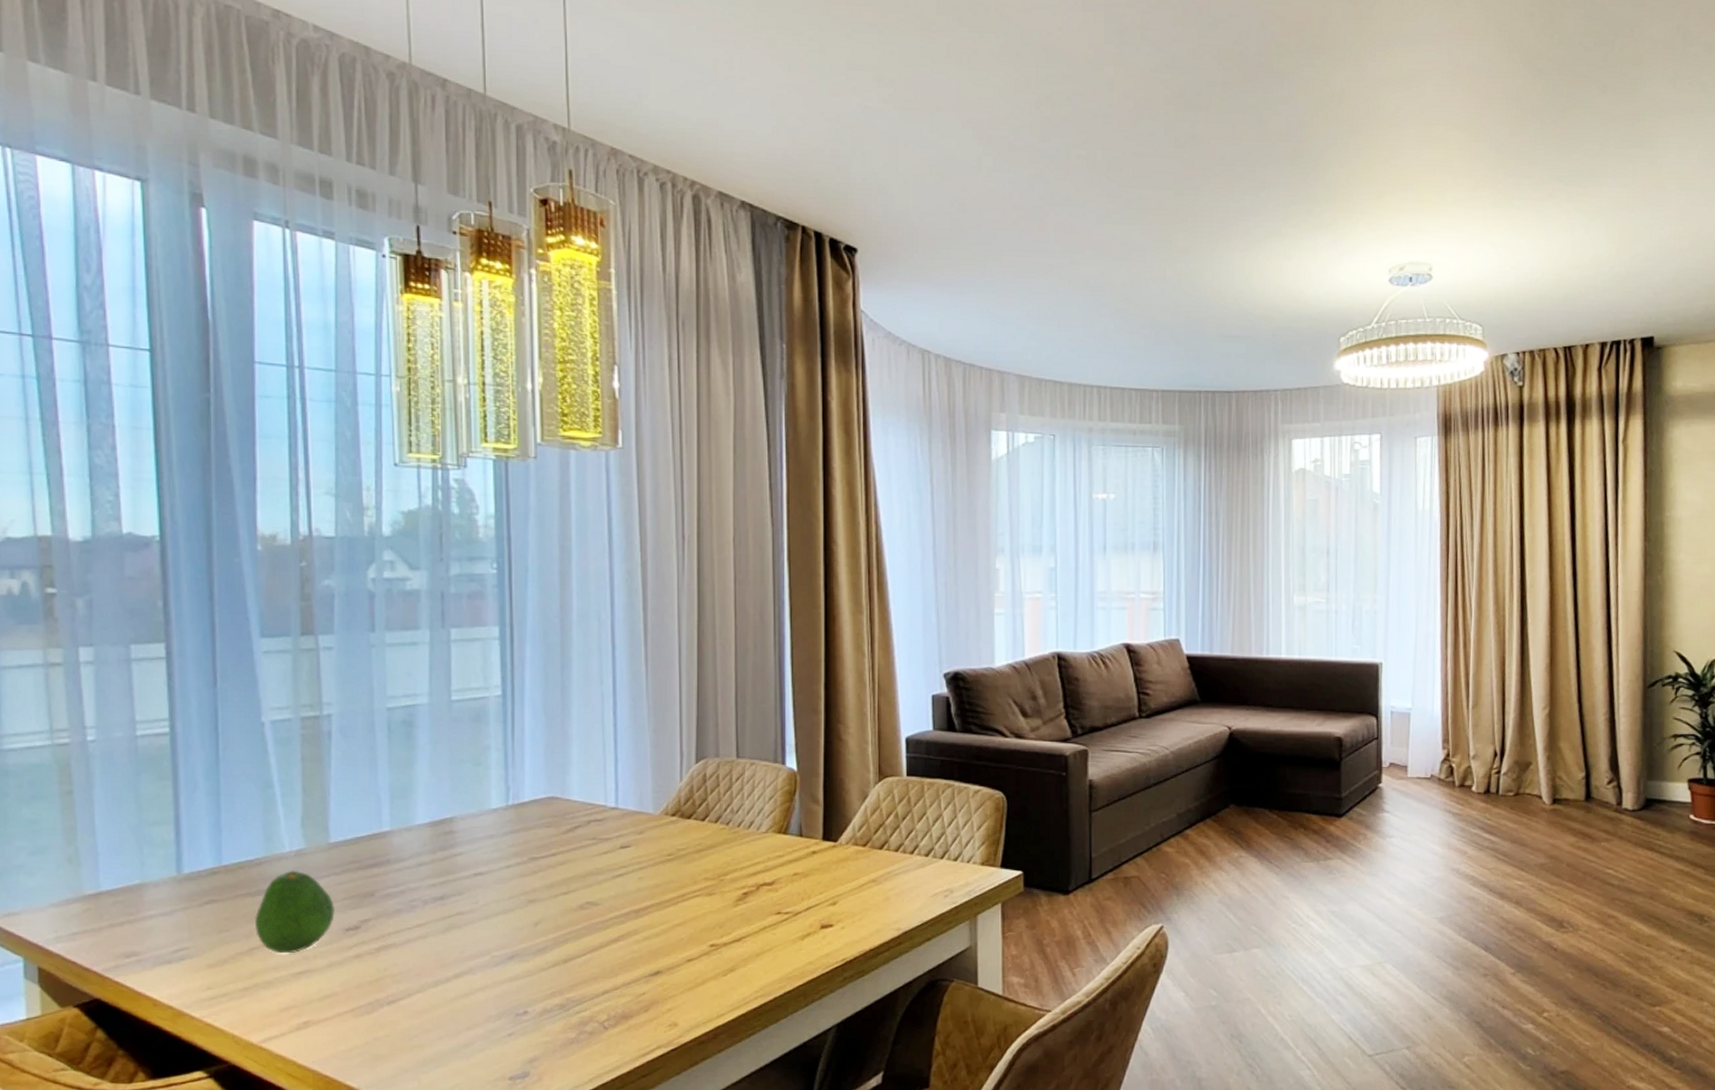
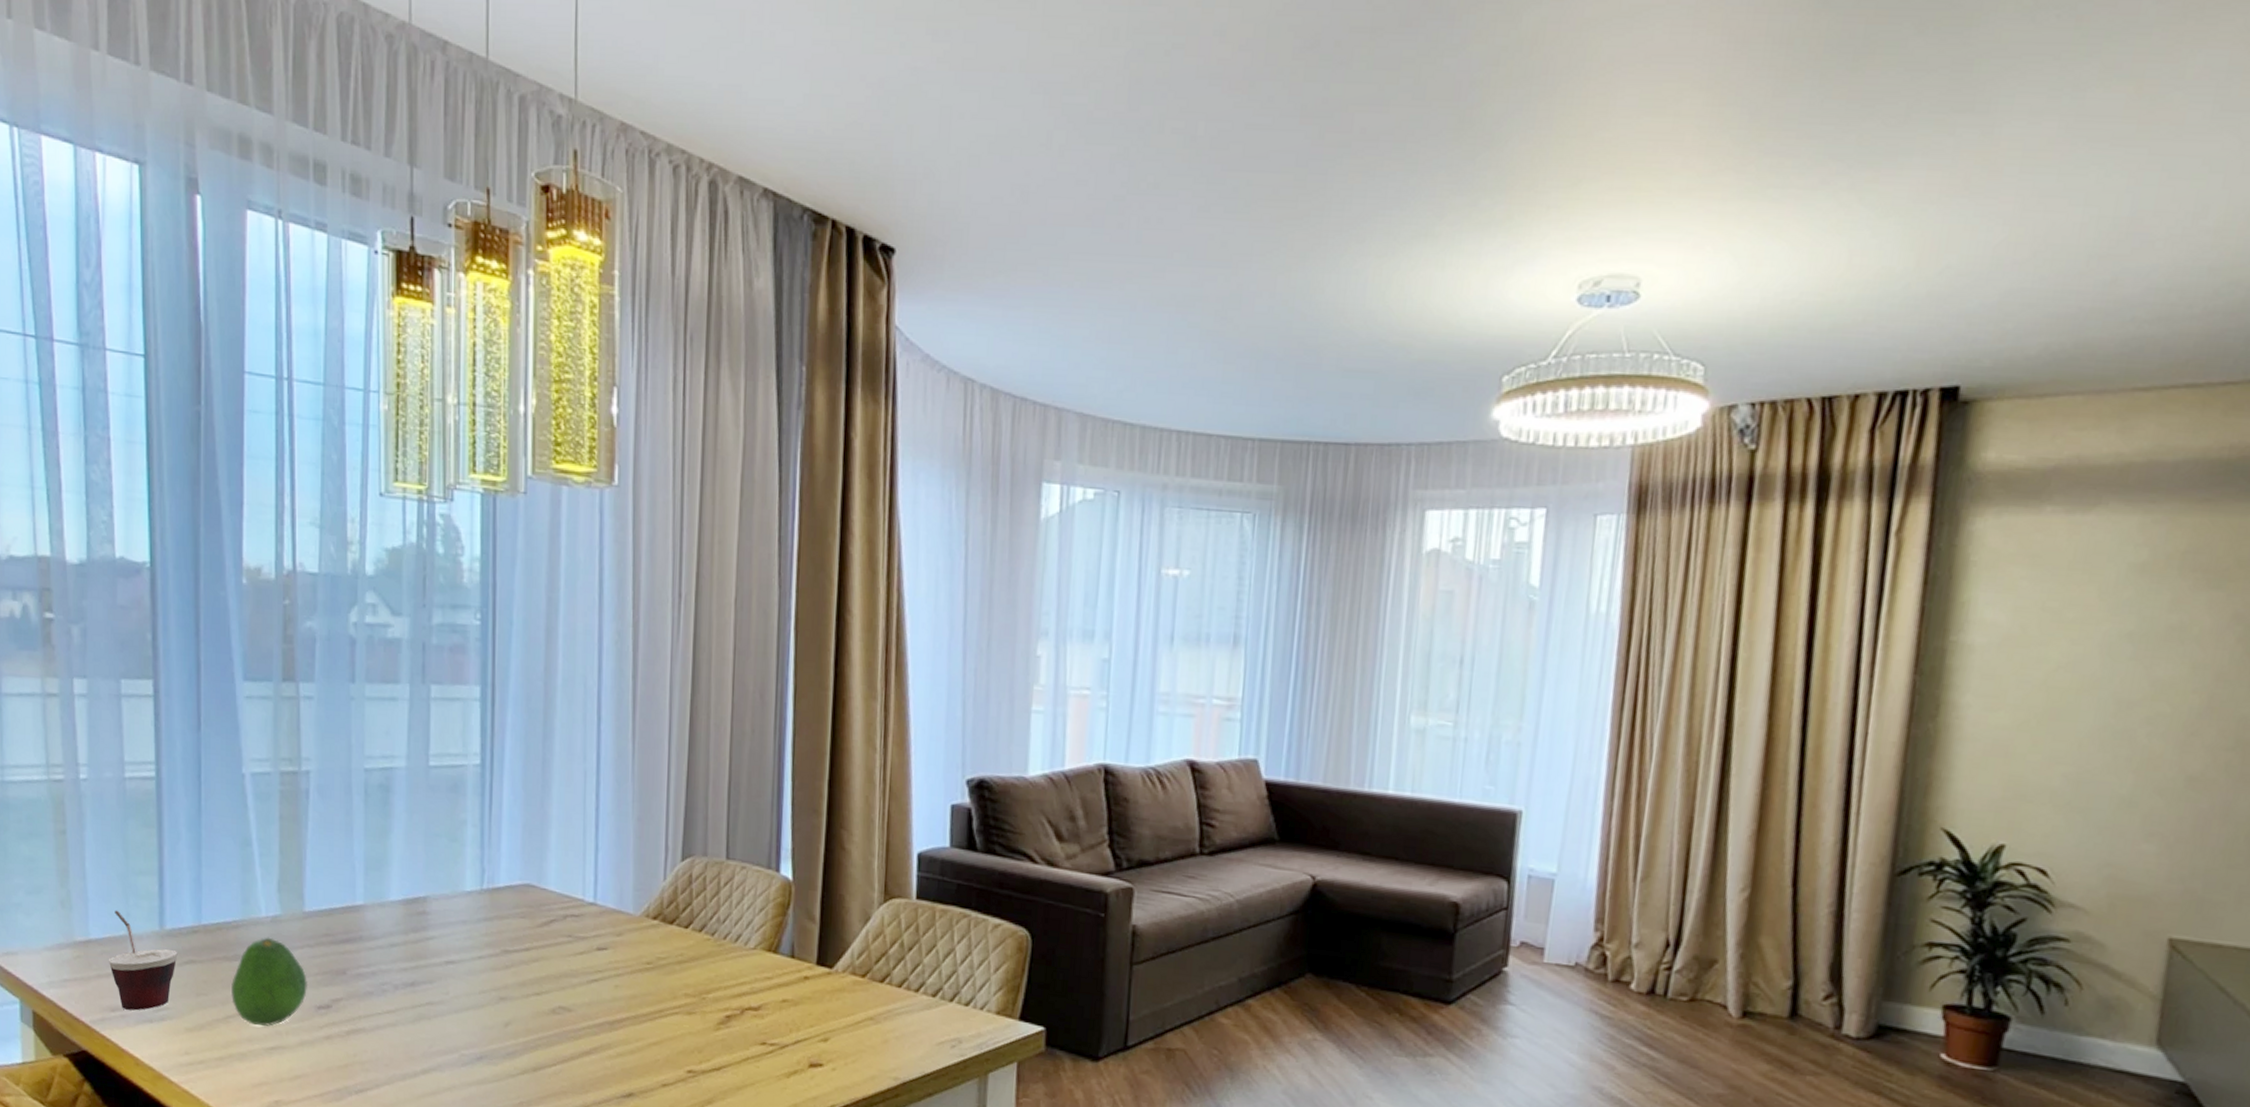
cup: none [121,861,197,954] -> present [108,910,178,1011]

